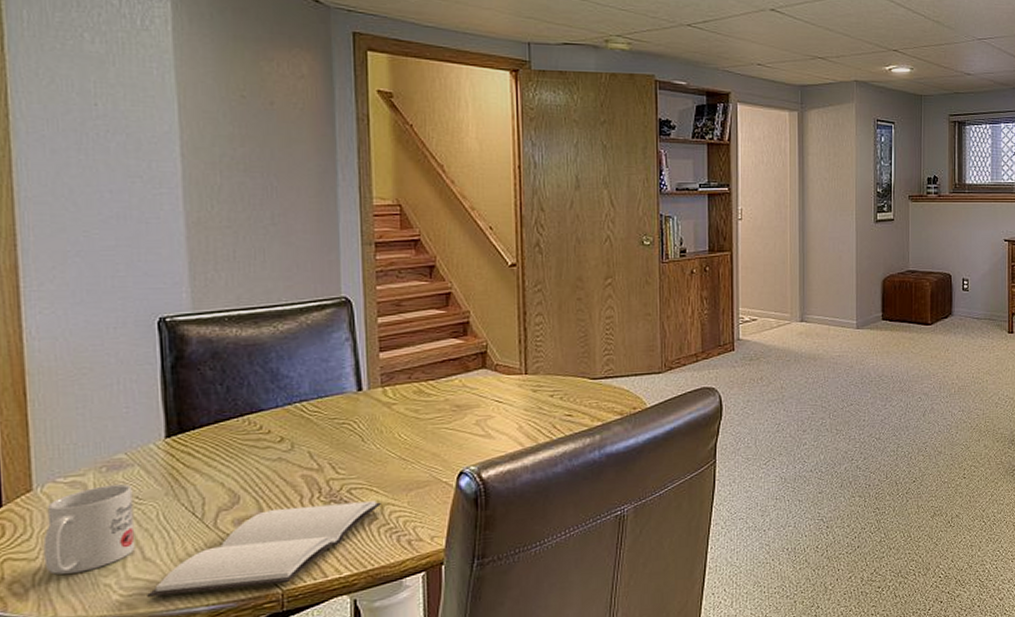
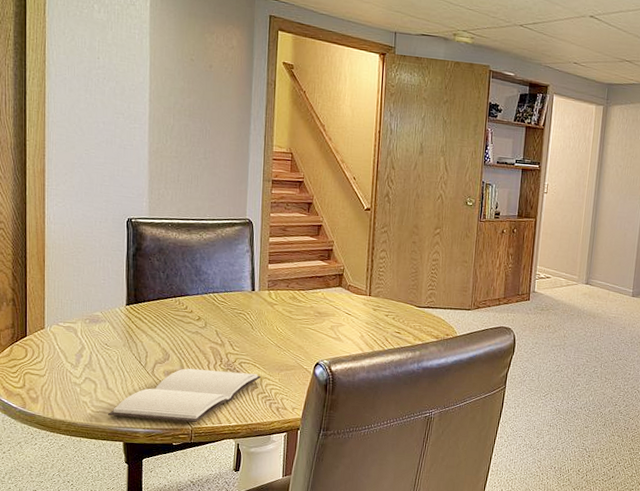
mug: present [43,484,136,575] -> none [49,332,104,390]

